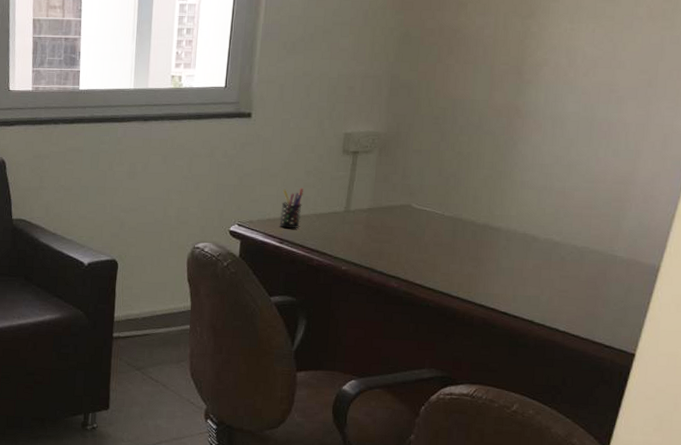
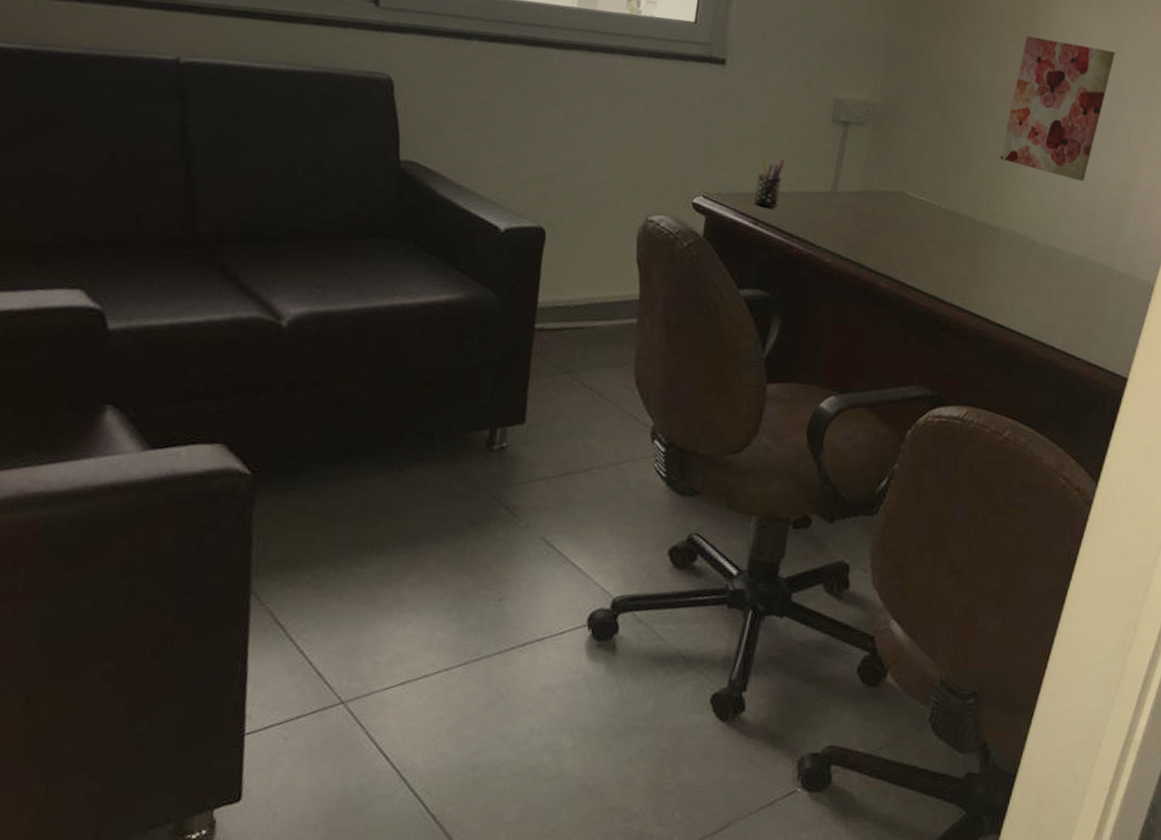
wall art: none [498,56,610,180] -> present [1000,35,1115,182]

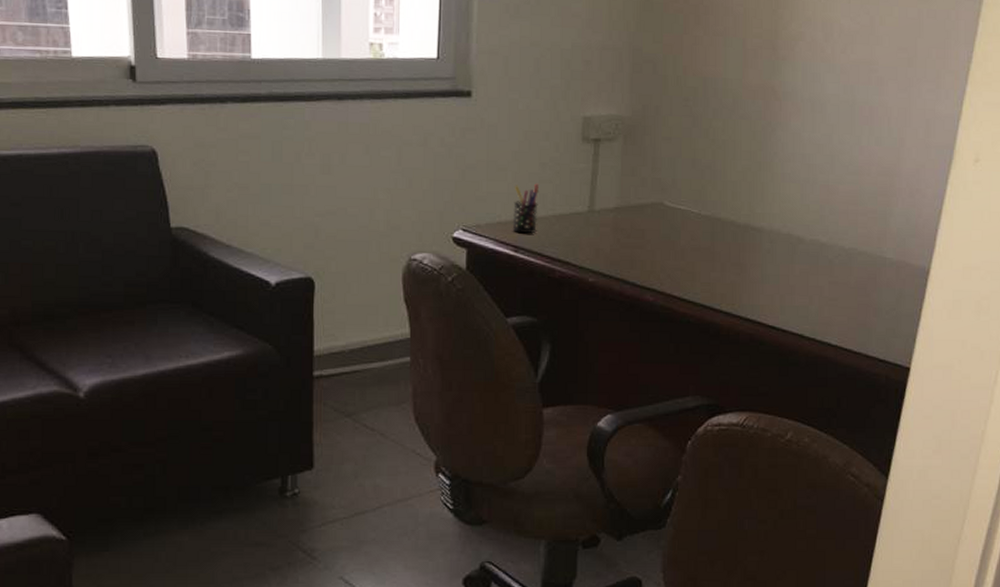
wall art: present [1000,35,1115,182] -> none [756,28,867,171]

